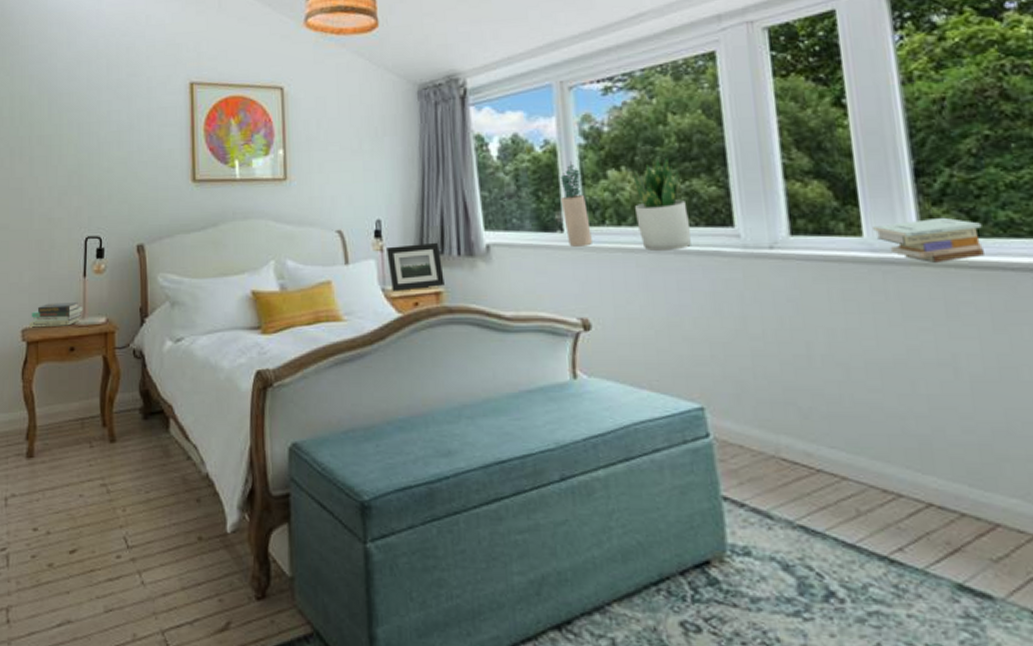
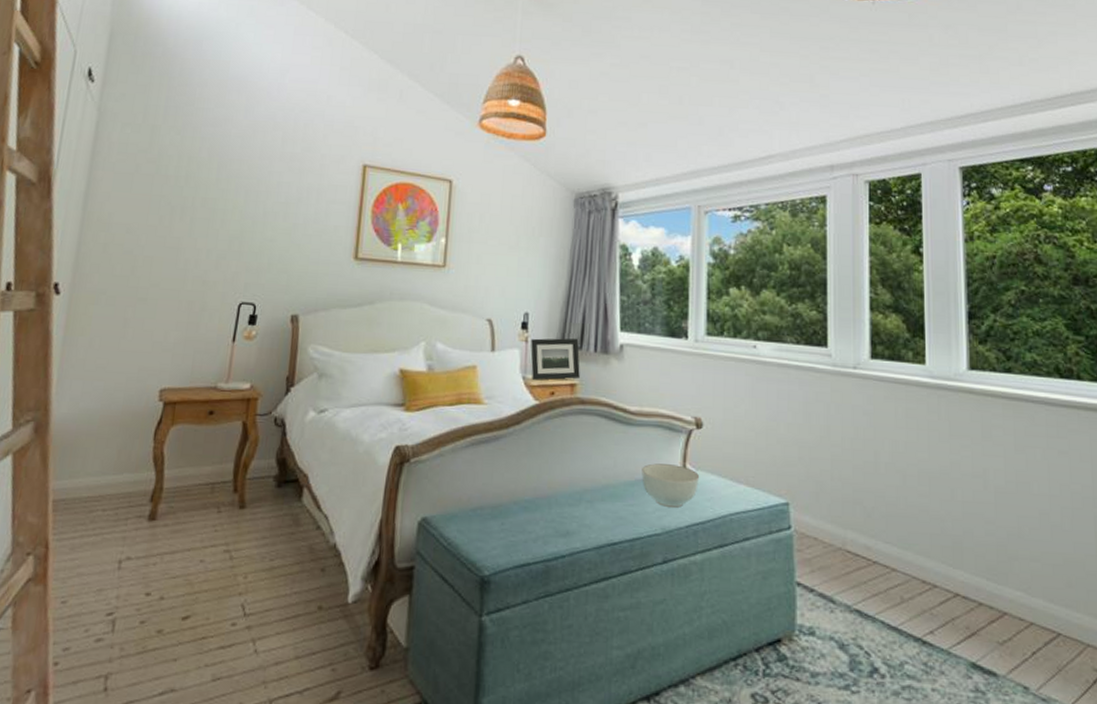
books: present [30,303,83,328] -> none [169,365,228,389]
bowl: none [525,372,594,419] -> present [642,463,700,508]
vase: present [560,160,592,247] -> none [688,276,711,354]
planter: present [632,157,691,252] -> none [750,282,792,364]
books: present [873,217,984,263] -> none [934,354,1014,392]

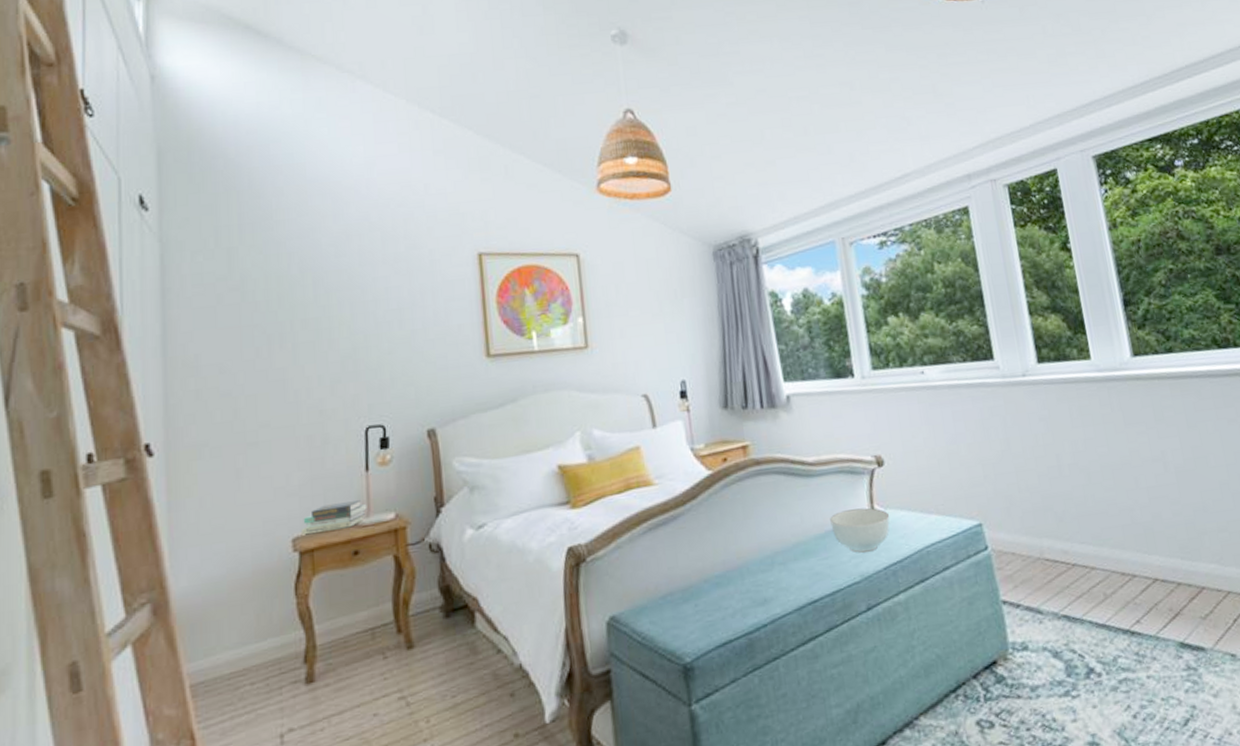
books: none [169,365,228,389] -> present [302,500,367,536]
picture frame: present [530,338,580,380] -> none [693,397,750,450]

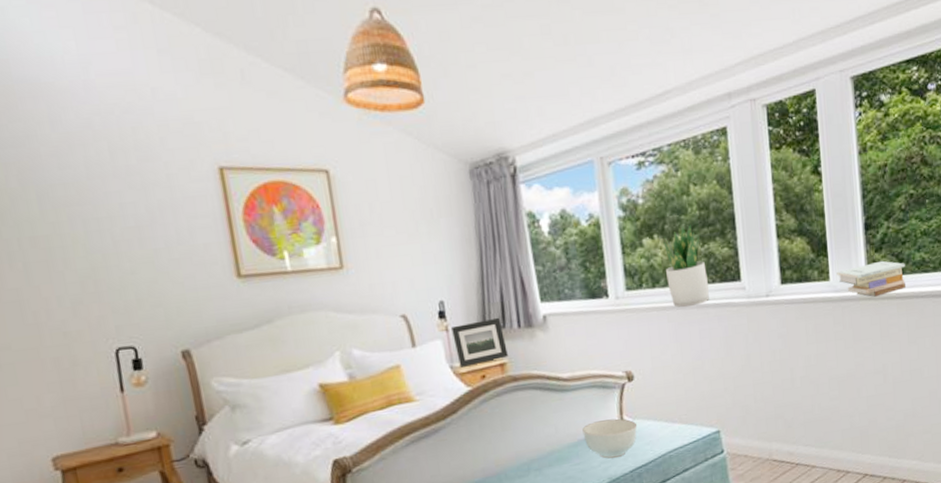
books: present [302,500,367,536] -> none [60,420,127,455]
picture frame: none [693,397,750,450] -> present [452,317,508,368]
planter: none [909,302,961,388] -> present [663,224,709,308]
books: none [1098,338,1177,377] -> present [837,260,906,297]

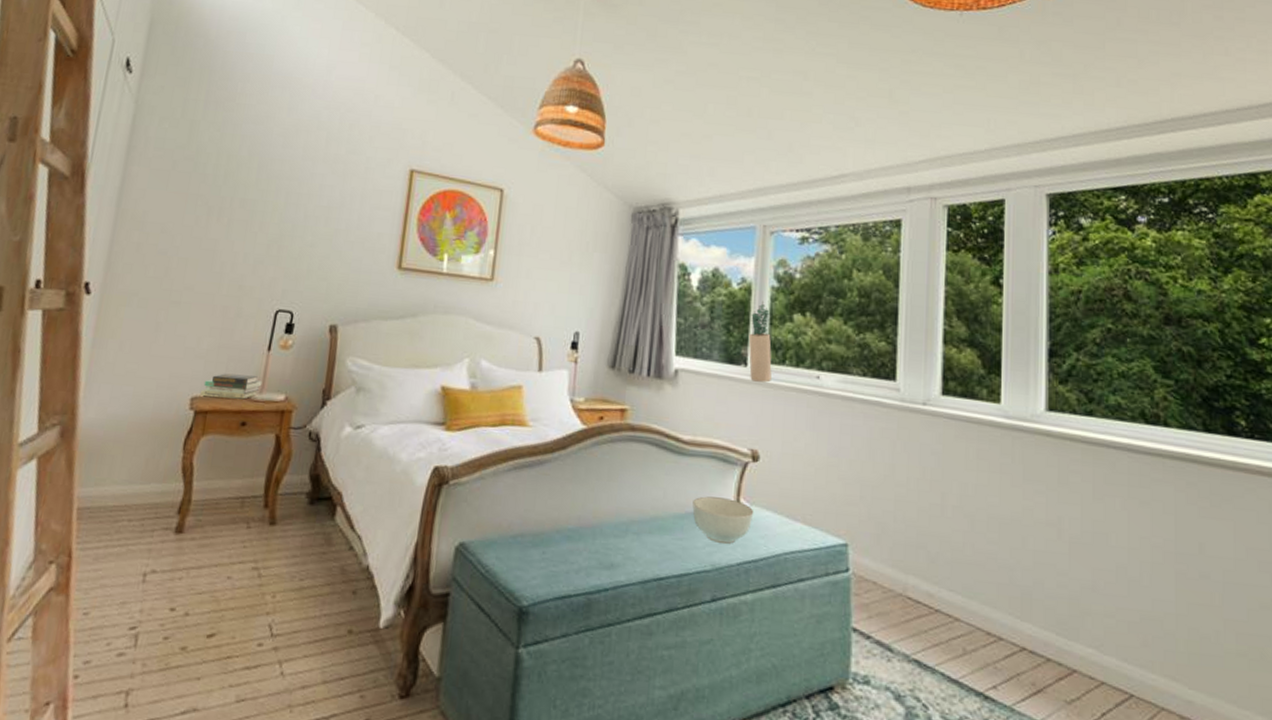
books: none [60,420,127,455] -> present [200,373,263,400]
picture frame: present [452,317,508,368] -> none [579,359,632,404]
vase: none [604,232,633,310] -> present [748,300,772,383]
planter: present [663,224,709,308] -> none [813,309,859,397]
books: present [837,260,906,297] -> none [1010,394,1096,435]

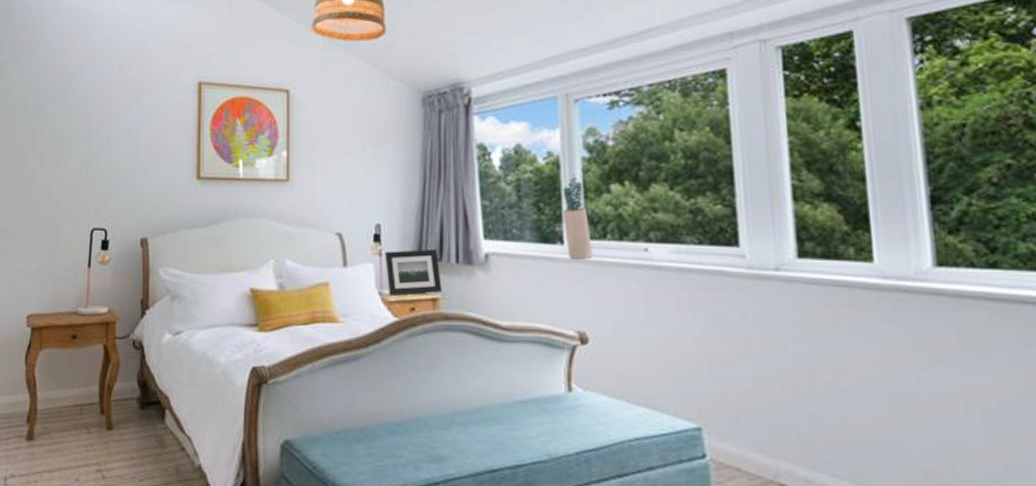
books: present [200,373,263,400] -> none [35,291,87,315]
picture frame: none [579,359,632,404] -> present [385,248,442,296]
bowl: present [692,496,754,544] -> none [519,383,589,432]

